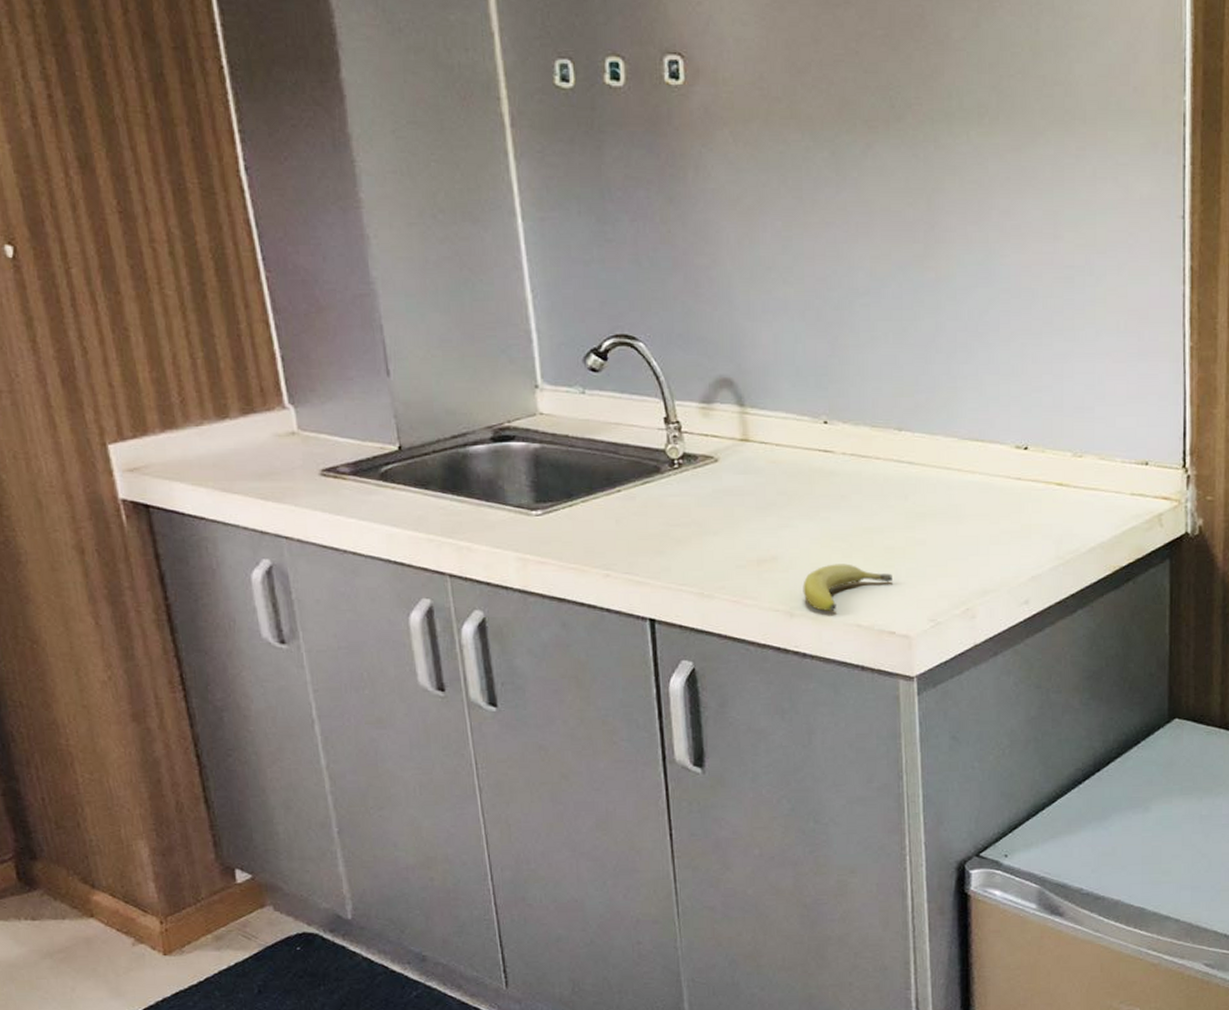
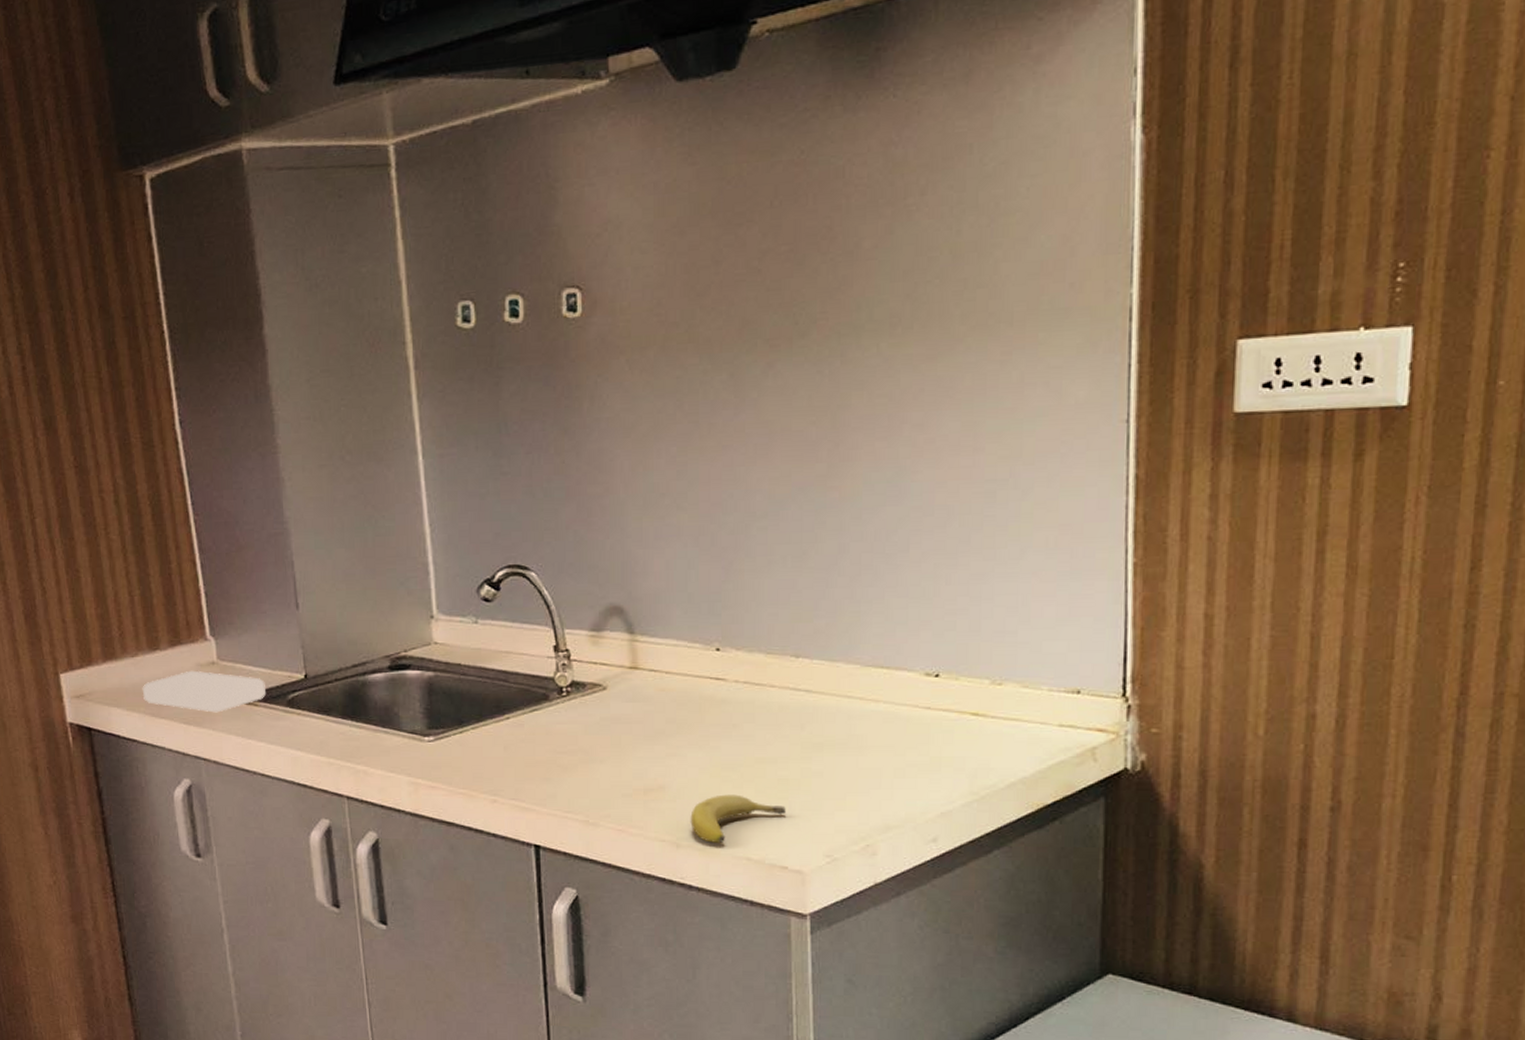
wireless charger: none [209,441,355,487] -> present [142,670,266,713]

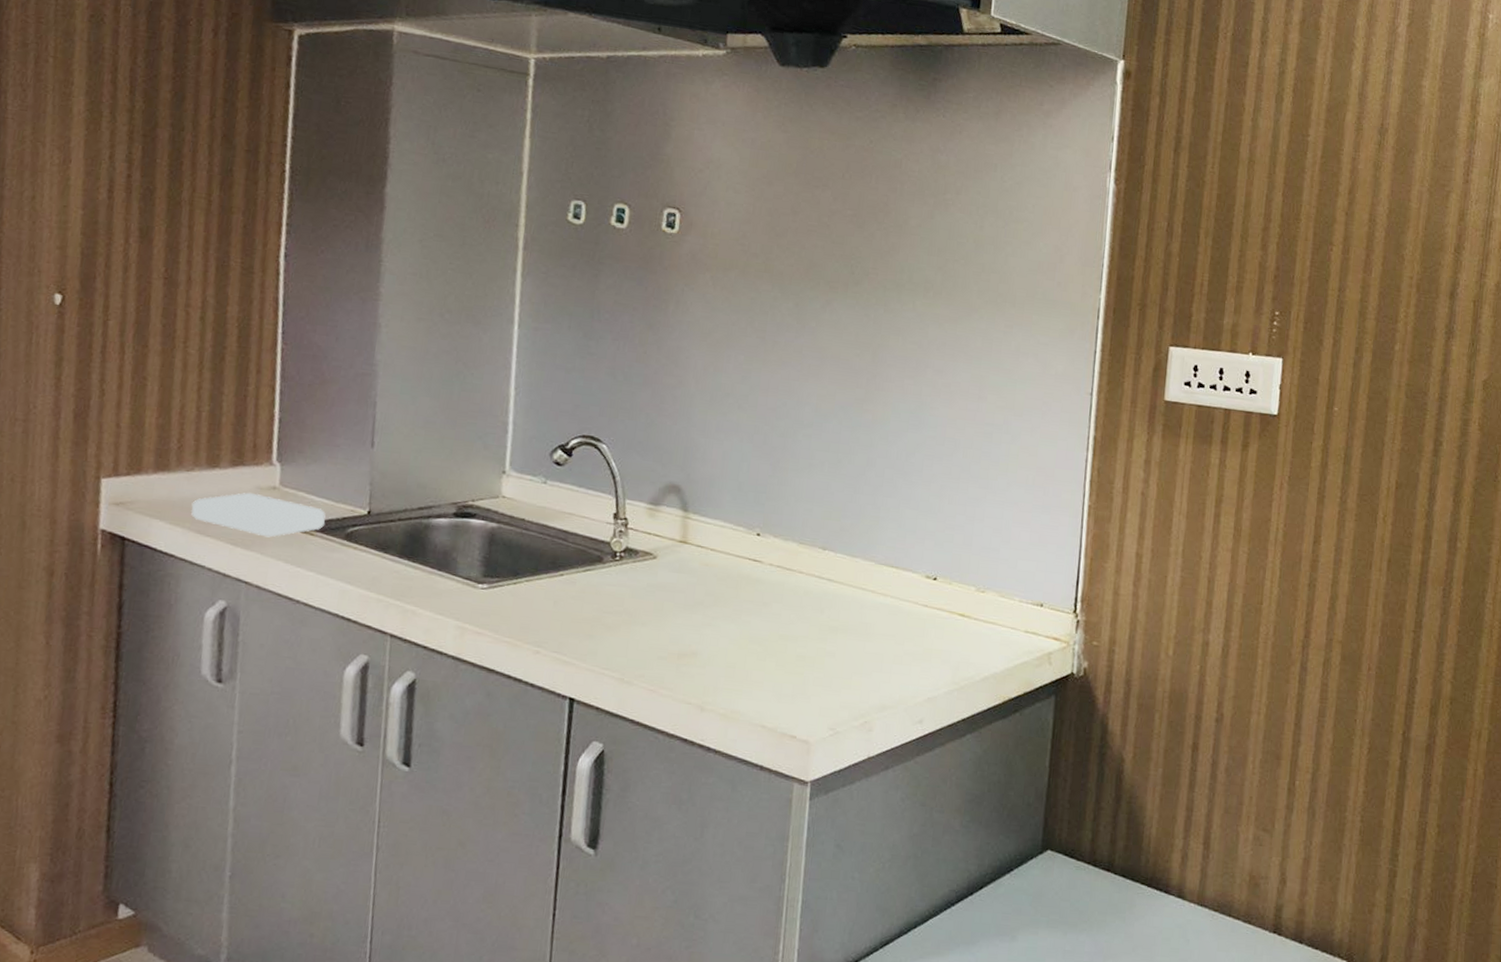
fruit: present [690,794,786,844] -> none [715,665,801,711]

